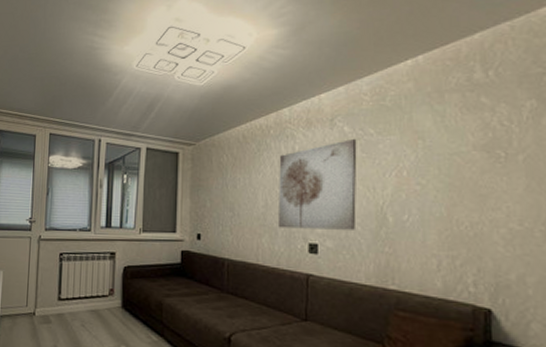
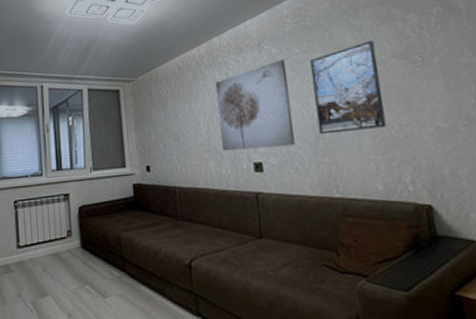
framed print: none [382,128,457,223] -> present [309,40,387,135]

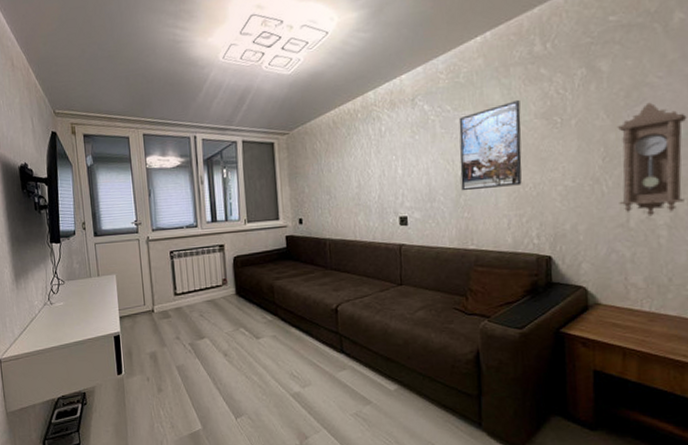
wall art: present [215,59,295,151] -> none [368,116,439,206]

